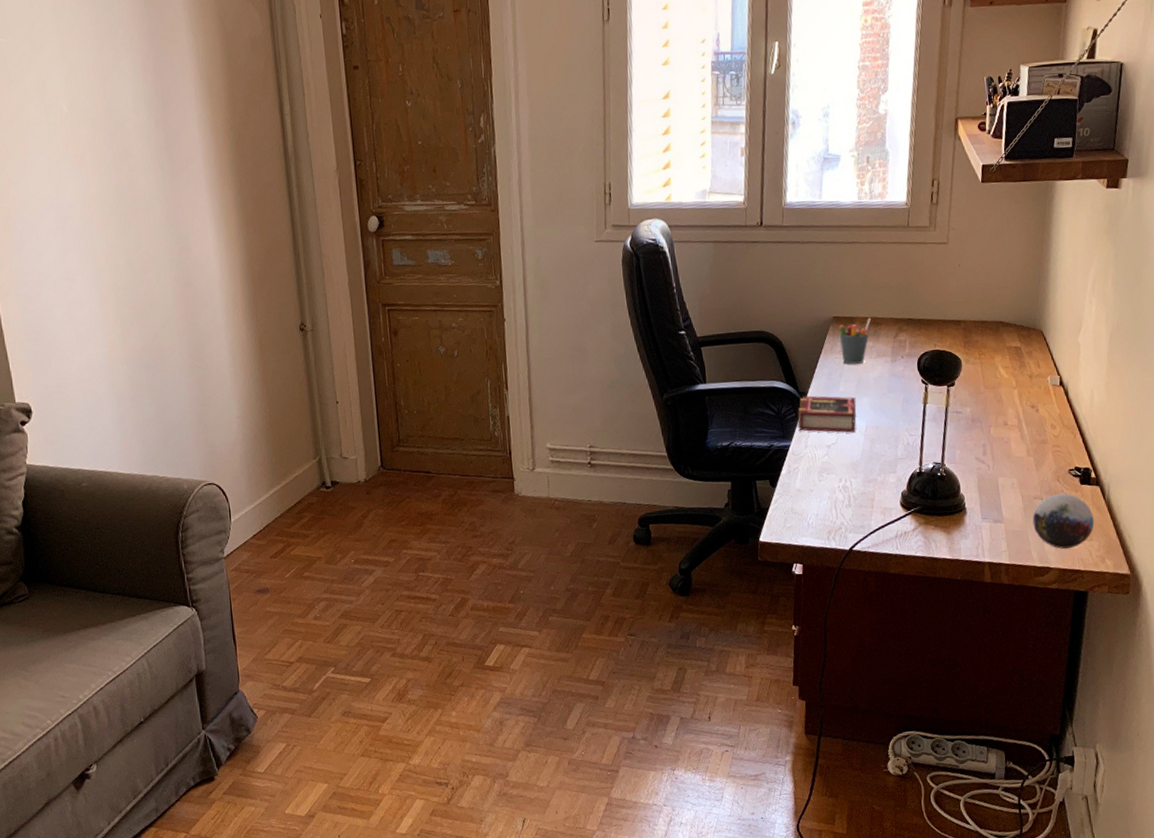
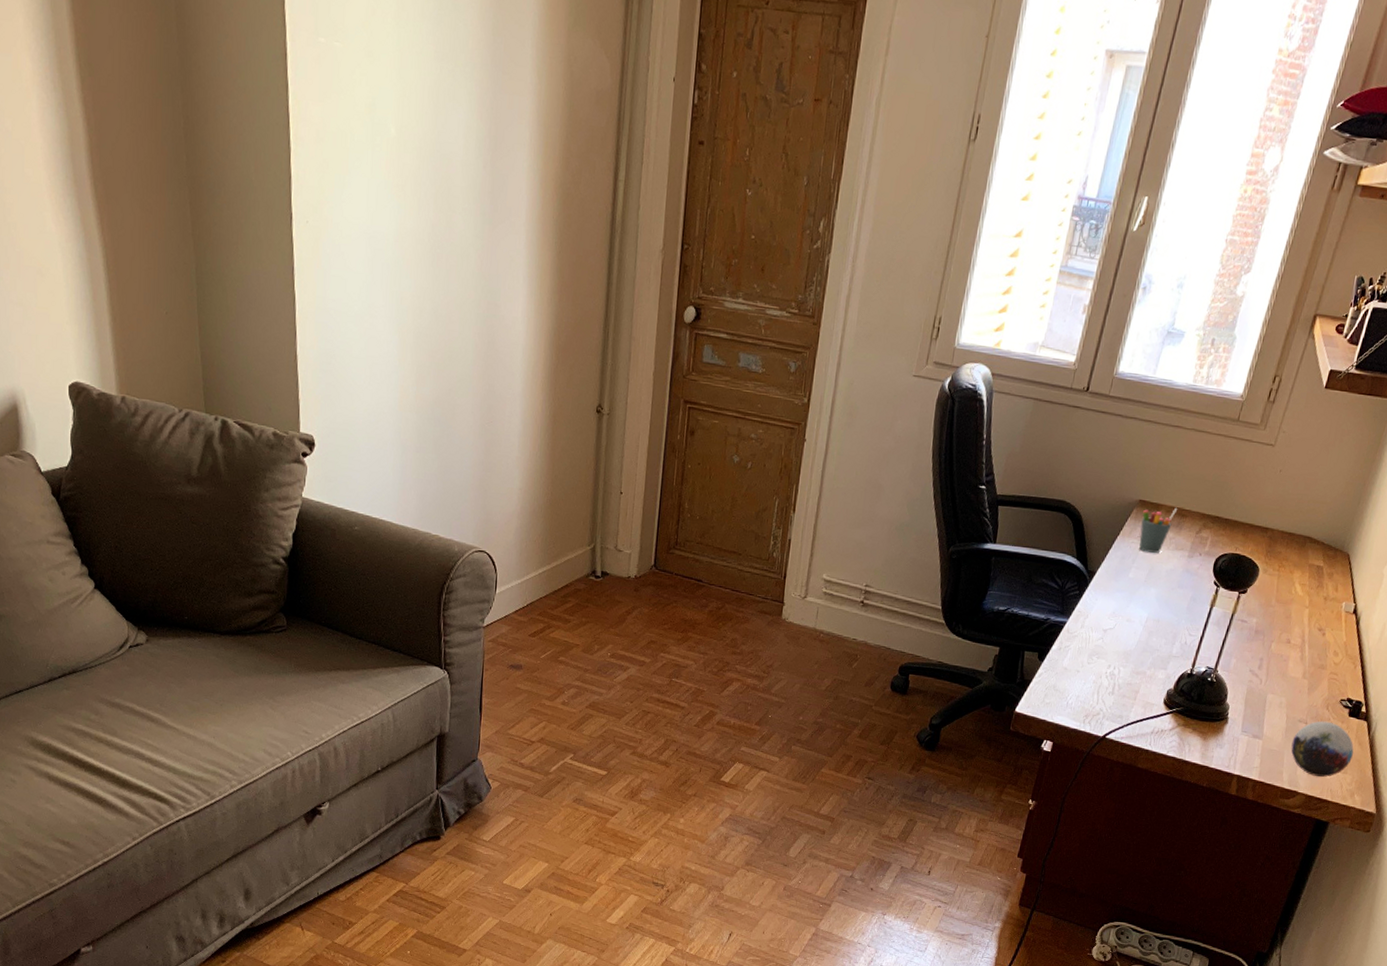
book: present [797,395,857,433] -> none [1079,575,1144,621]

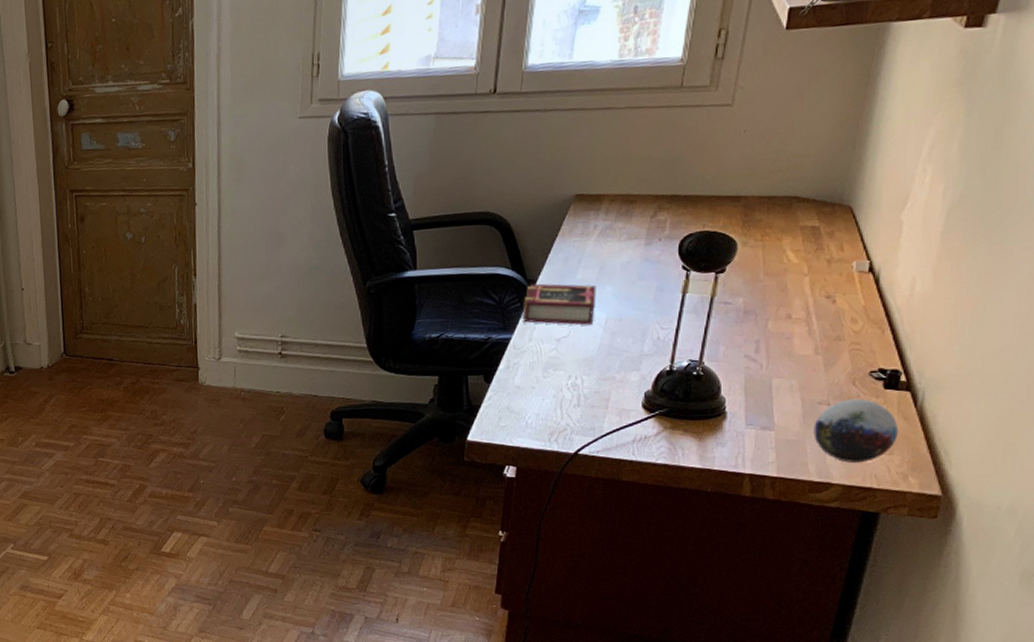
book: none [1079,575,1144,621] -> present [522,283,596,325]
pen holder: present [1139,508,1178,553] -> none [581,195,624,249]

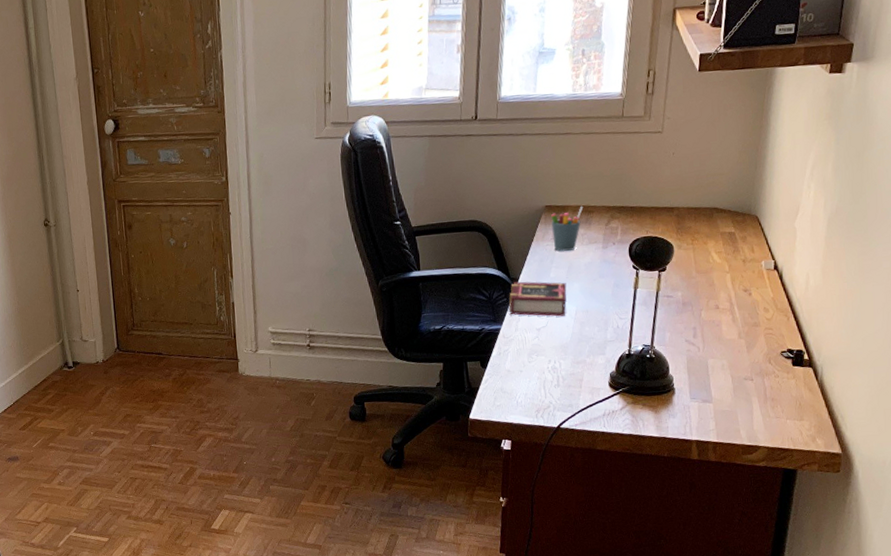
pen holder: none [581,195,624,249] -> present [550,207,584,251]
decorative orb: present [814,398,898,463] -> none [742,374,806,428]

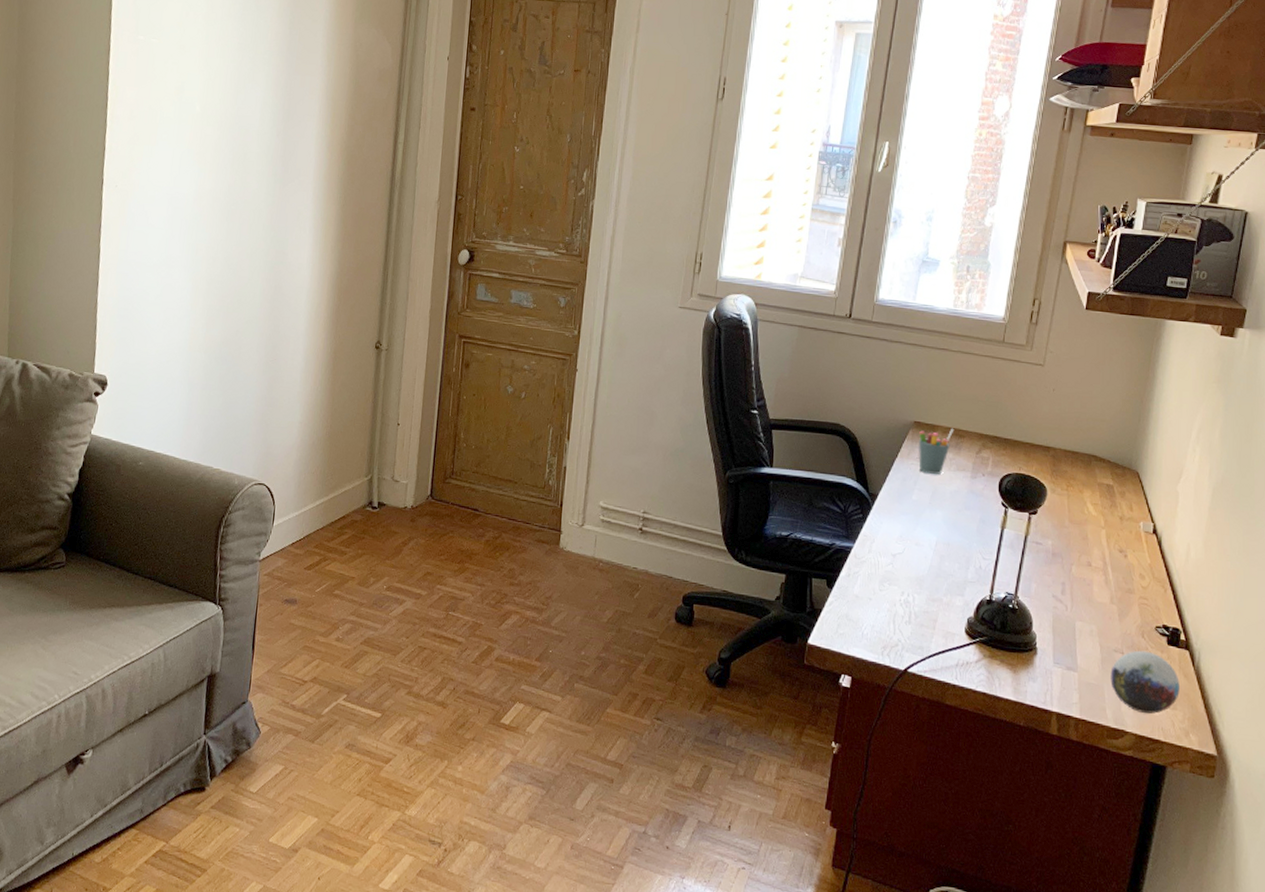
book: present [508,281,567,317] -> none [864,498,929,545]
decorative orb: none [742,374,806,428] -> present [1110,650,1180,714]

